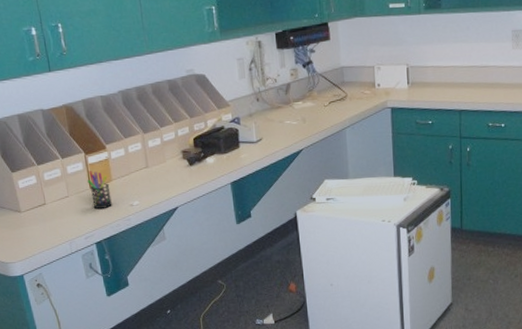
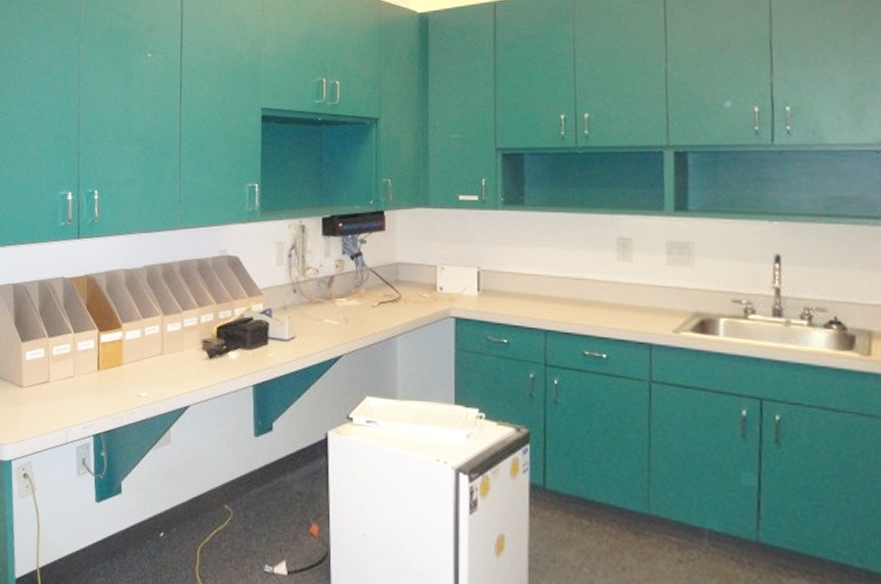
pen holder: present [87,171,112,209] -> none [96,350,119,396]

